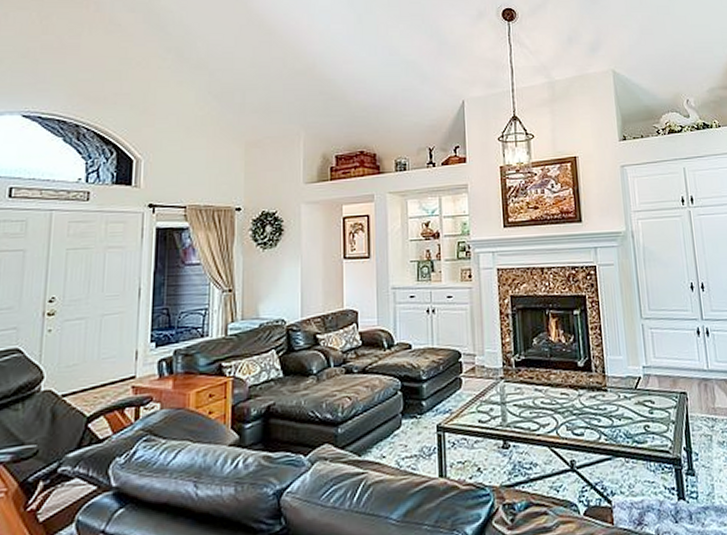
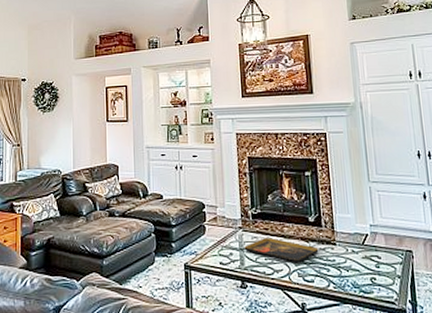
decorative tray: none [506,387,589,416] -> present [244,238,319,264]

